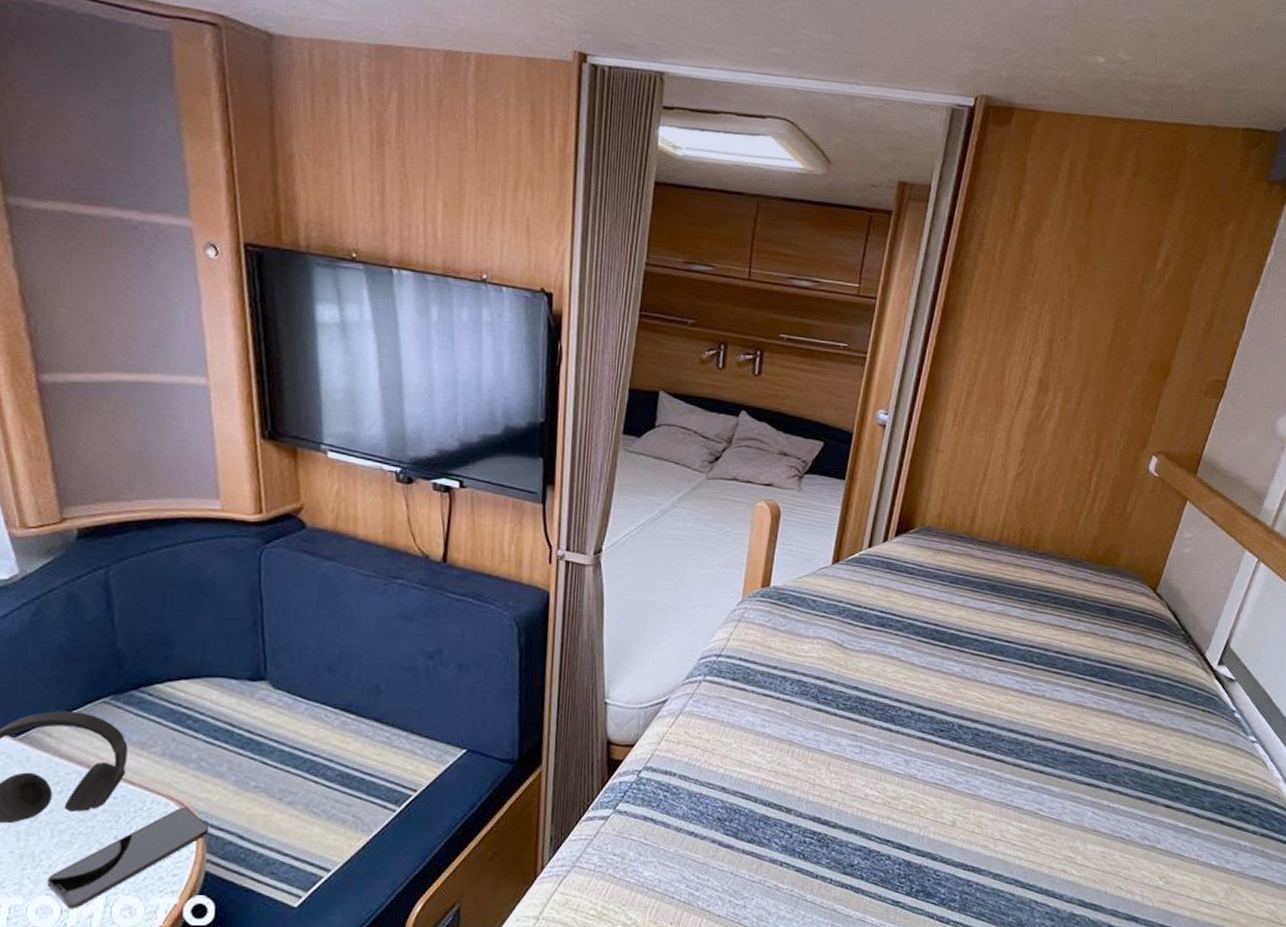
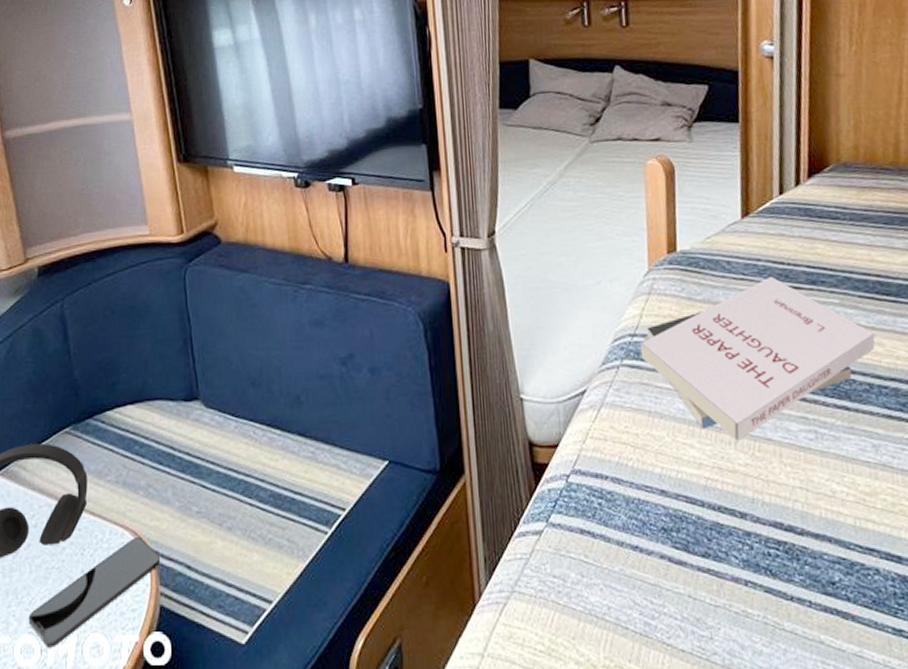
books: none [722,616,924,751] -> present [640,276,876,441]

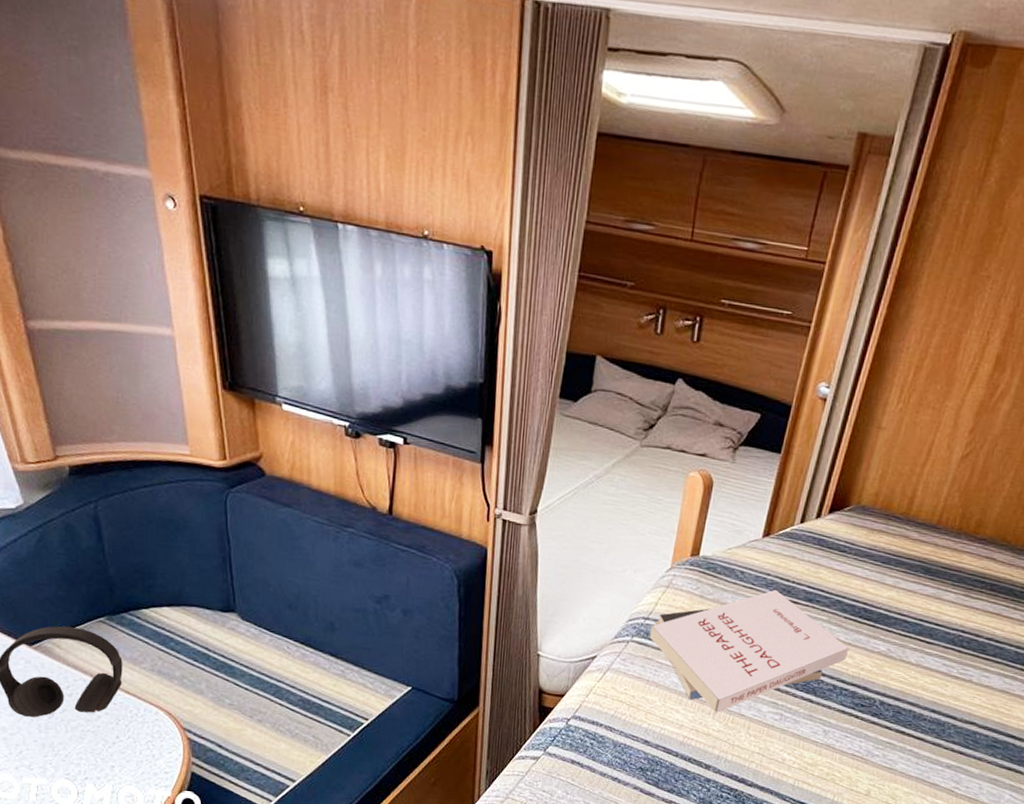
phone: present [28,536,161,648] -> none [65,716,193,792]

